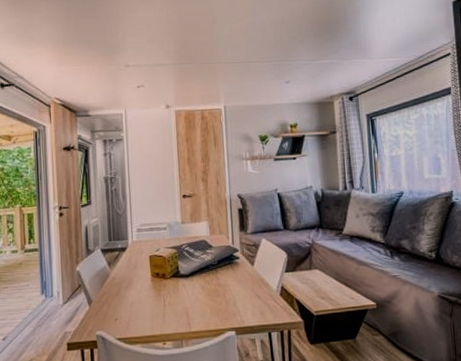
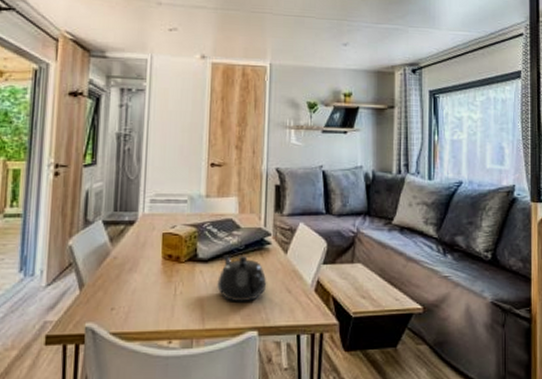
teapot: none [198,270,239,308] -> present [217,255,267,302]

